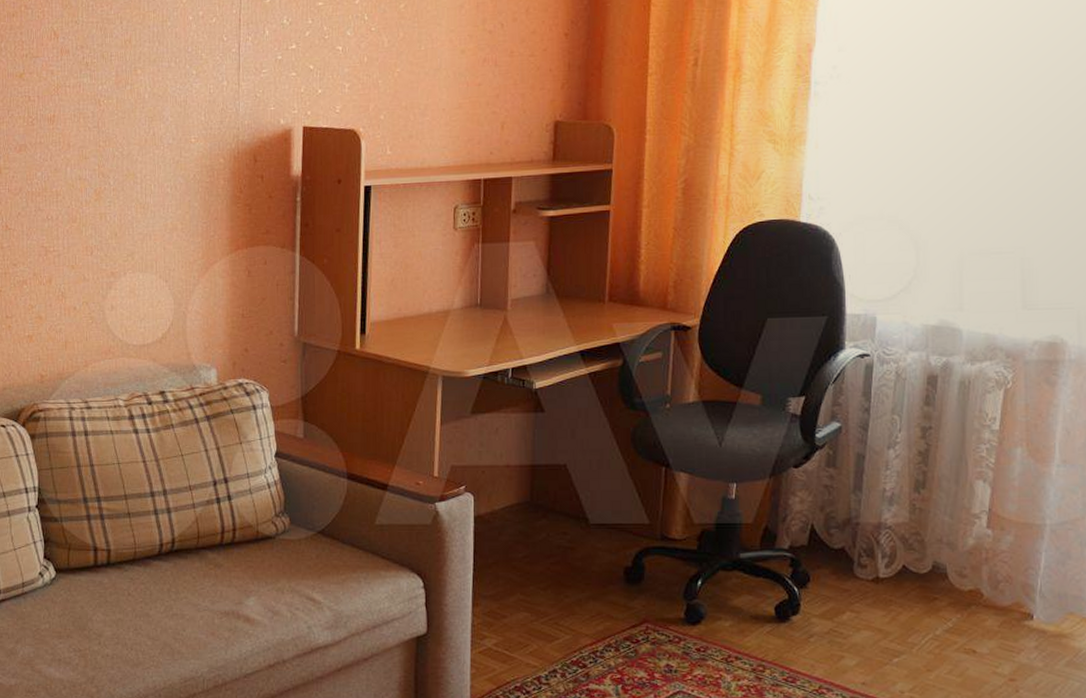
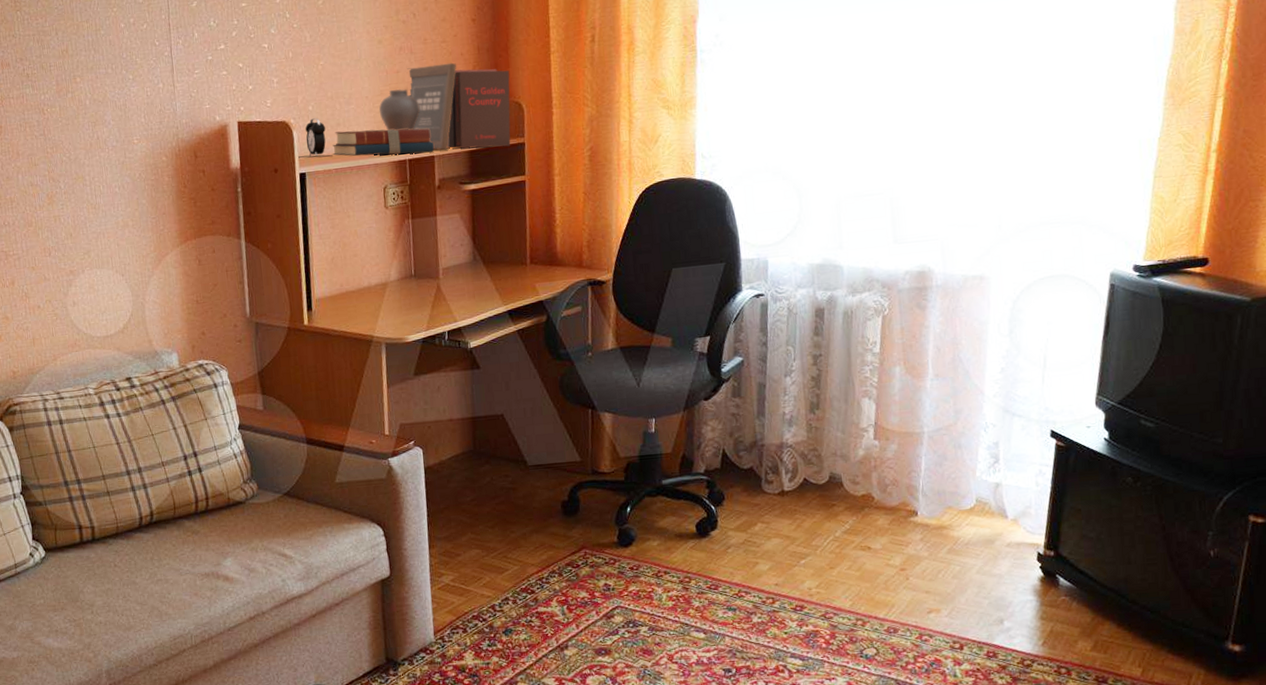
alarm clock: none [365,128,402,171] -> present [298,118,333,159]
books: none [402,144,513,174] -> present [332,128,435,157]
vase: none [455,103,500,148] -> present [379,89,420,131]
picture frame: none [484,78,543,172] -> present [403,62,457,151]
books: none [526,86,601,173] -> present [446,68,511,149]

